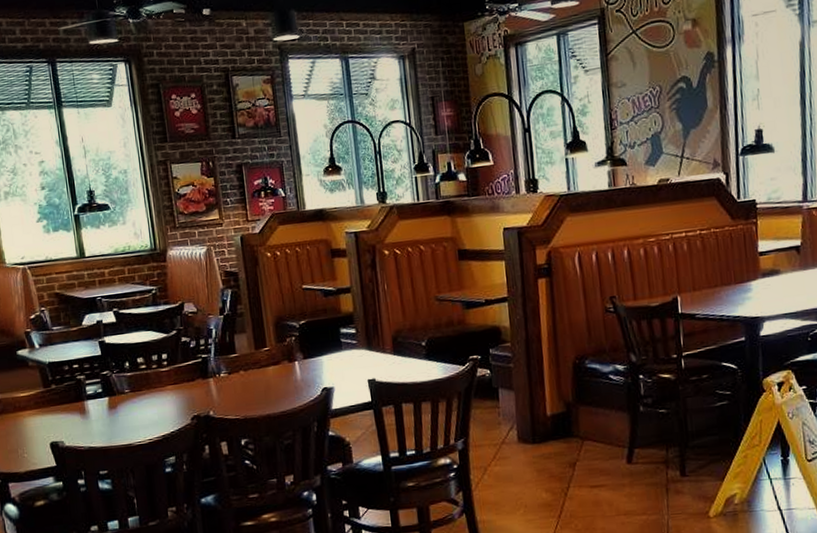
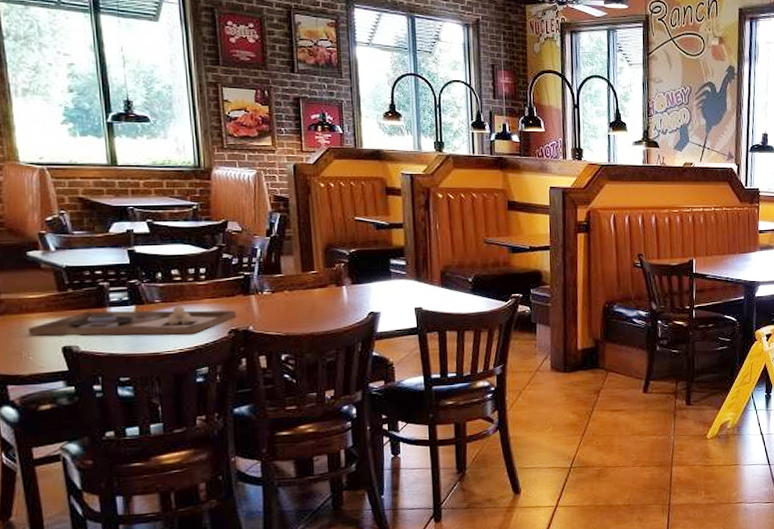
platter: none [22,394,198,434] -> present [28,306,237,336]

